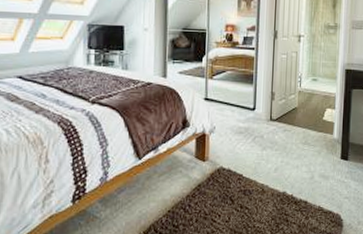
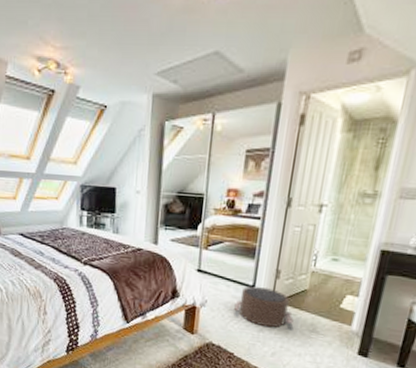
pouf: none [240,108,289,145] -> present [234,286,293,328]

